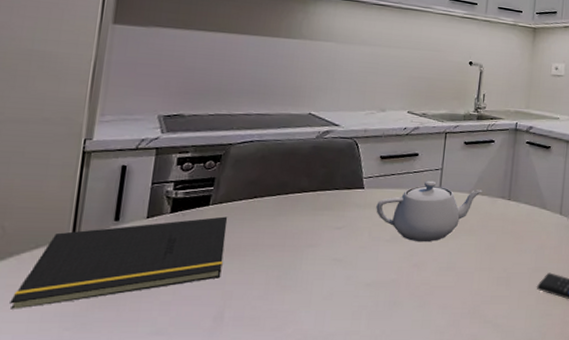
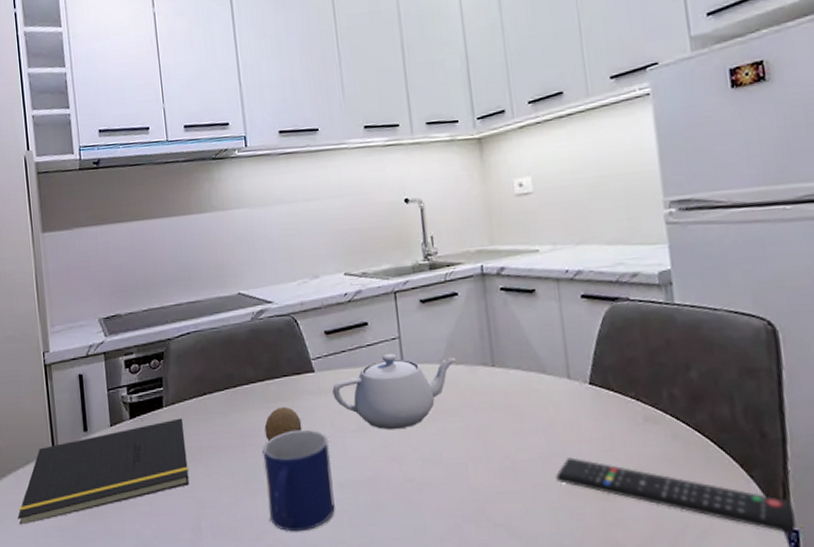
mug: none [294,236,364,323] -> present [263,429,335,532]
fruit: none [306,215,343,244] -> present [264,407,303,442]

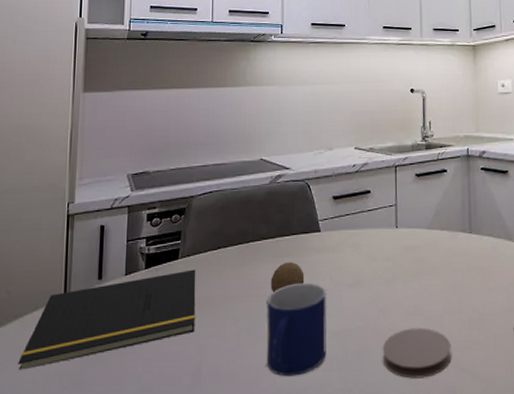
teapot: present [332,353,456,430] -> none [335,218,441,285]
coaster: none [398,477,482,535] -> present [382,327,452,379]

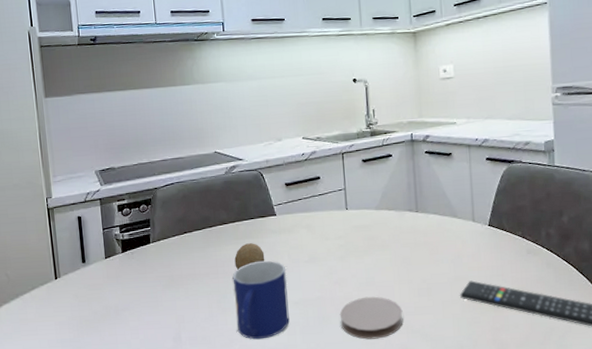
notepad: present [18,269,196,370] -> none [25,252,172,338]

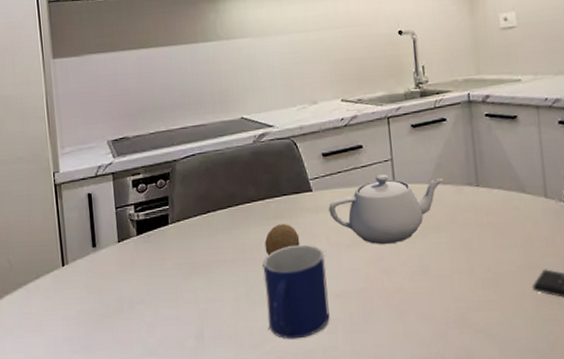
teapot: none [290,201,388,261] -> present [329,174,443,245]
coaster: present [339,296,403,340] -> none [388,288,465,340]

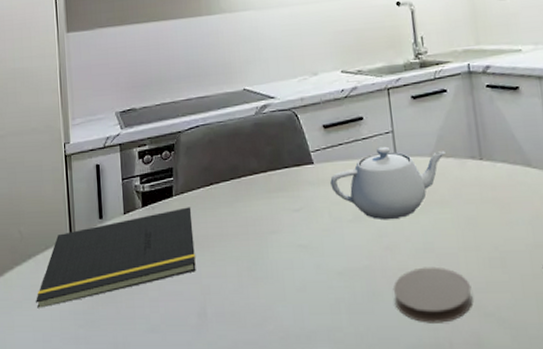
notepad: none [28,234,193,335] -> present [36,207,196,308]
mug: present [263,244,330,339] -> none [265,219,333,319]
fruit: present [264,224,300,256] -> none [267,197,302,230]
coaster: none [388,288,465,340] -> present [393,266,473,323]

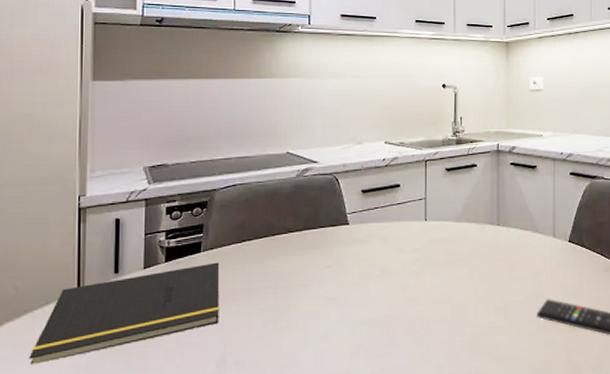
teapot: present [330,146,446,220] -> none [363,211,469,276]
coaster: present [393,266,473,323] -> none [409,315,477,363]

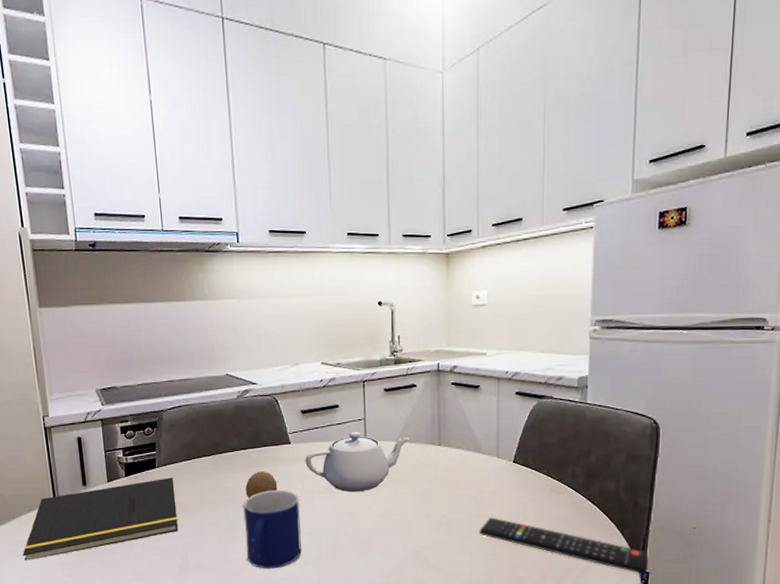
mug: none [293,274,355,364] -> present [243,490,302,569]
fruit: none [297,254,332,284] -> present [245,471,278,498]
teapot: none [363,211,469,276] -> present [305,431,410,493]

